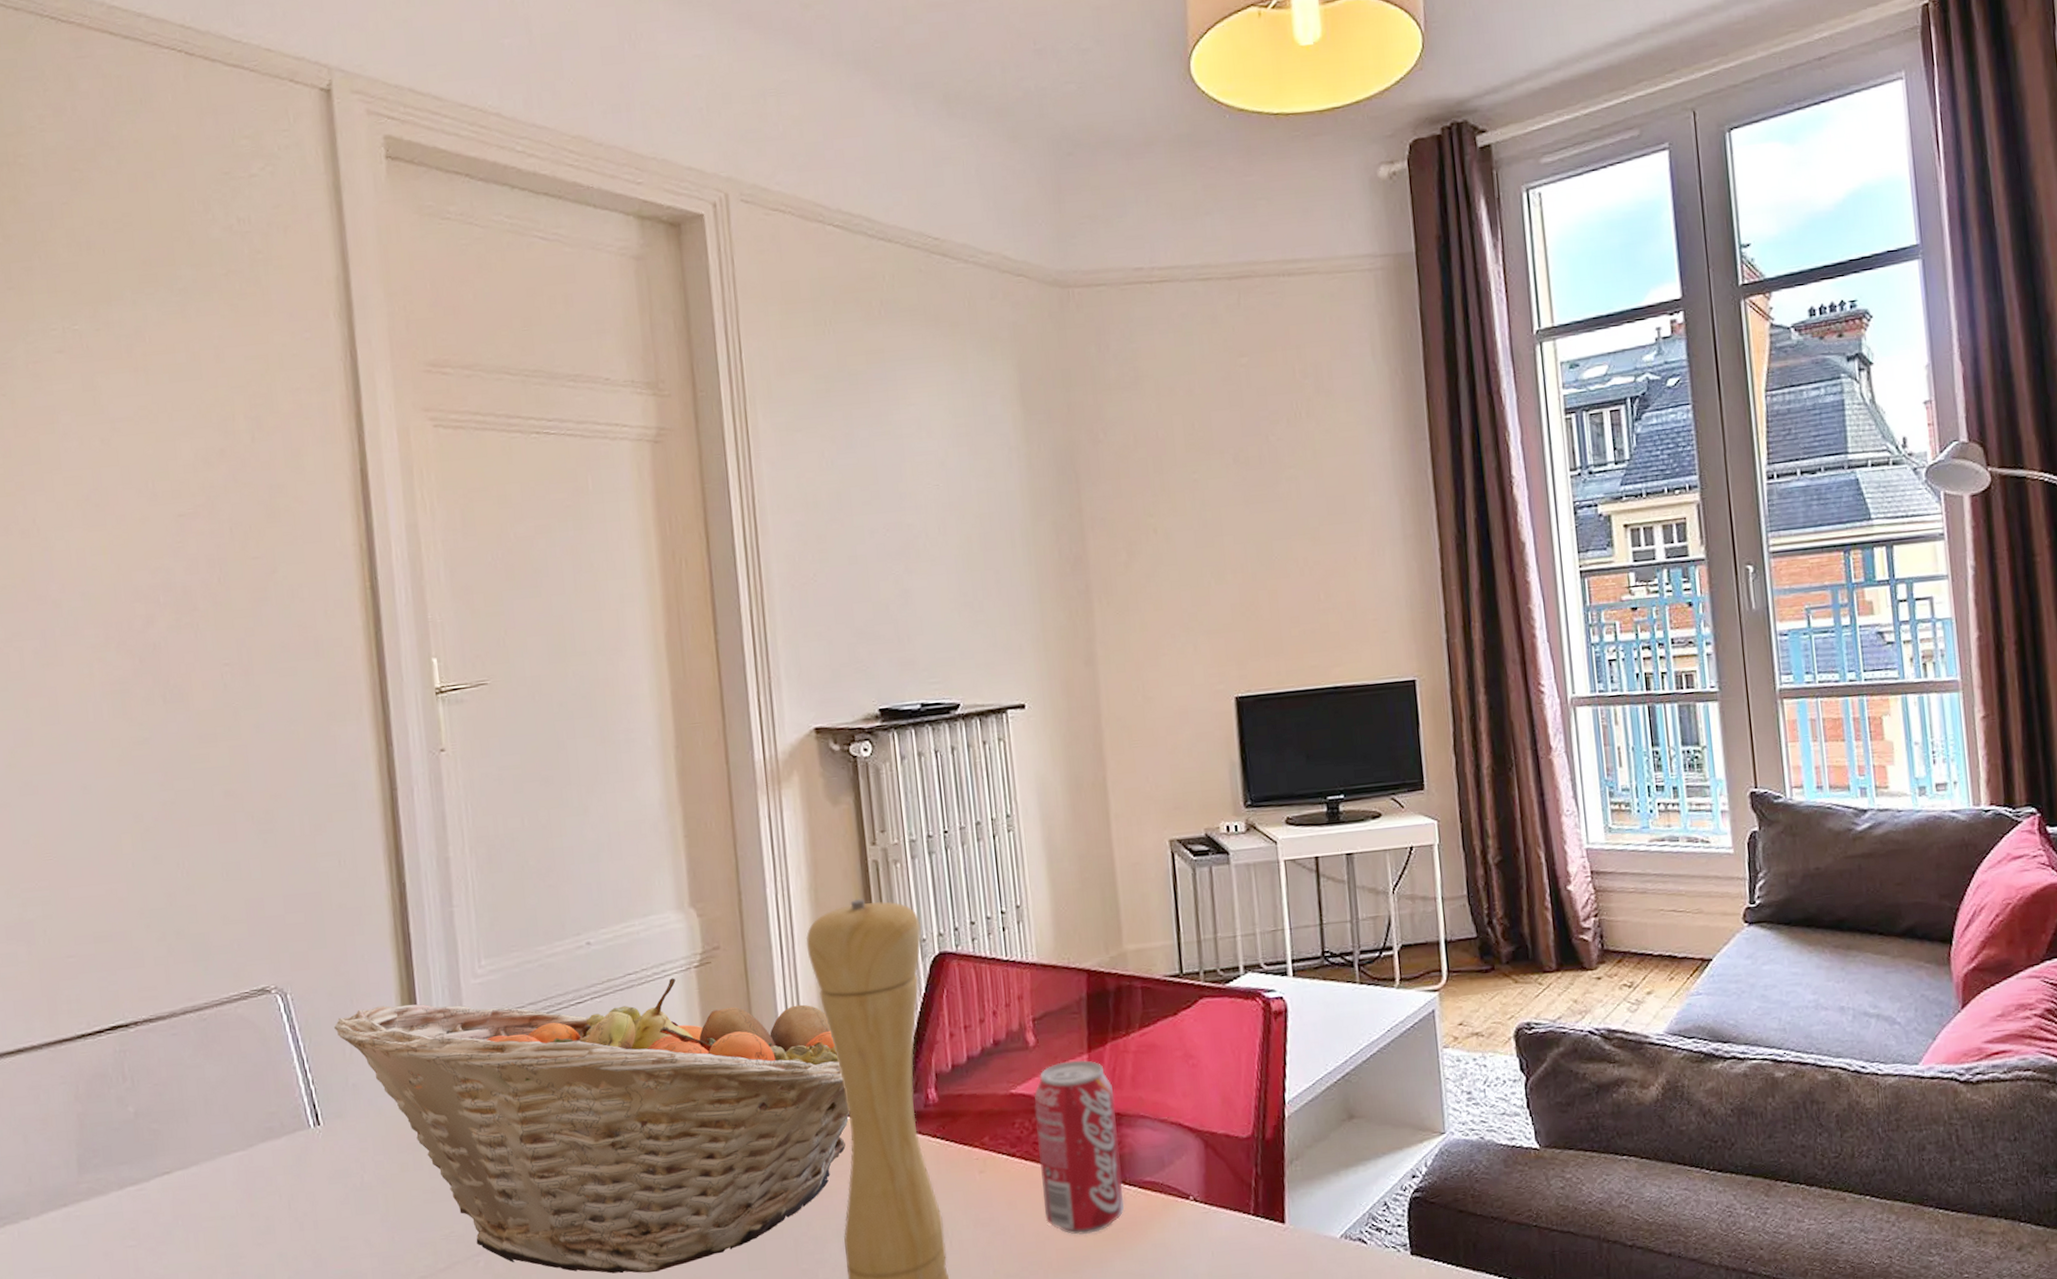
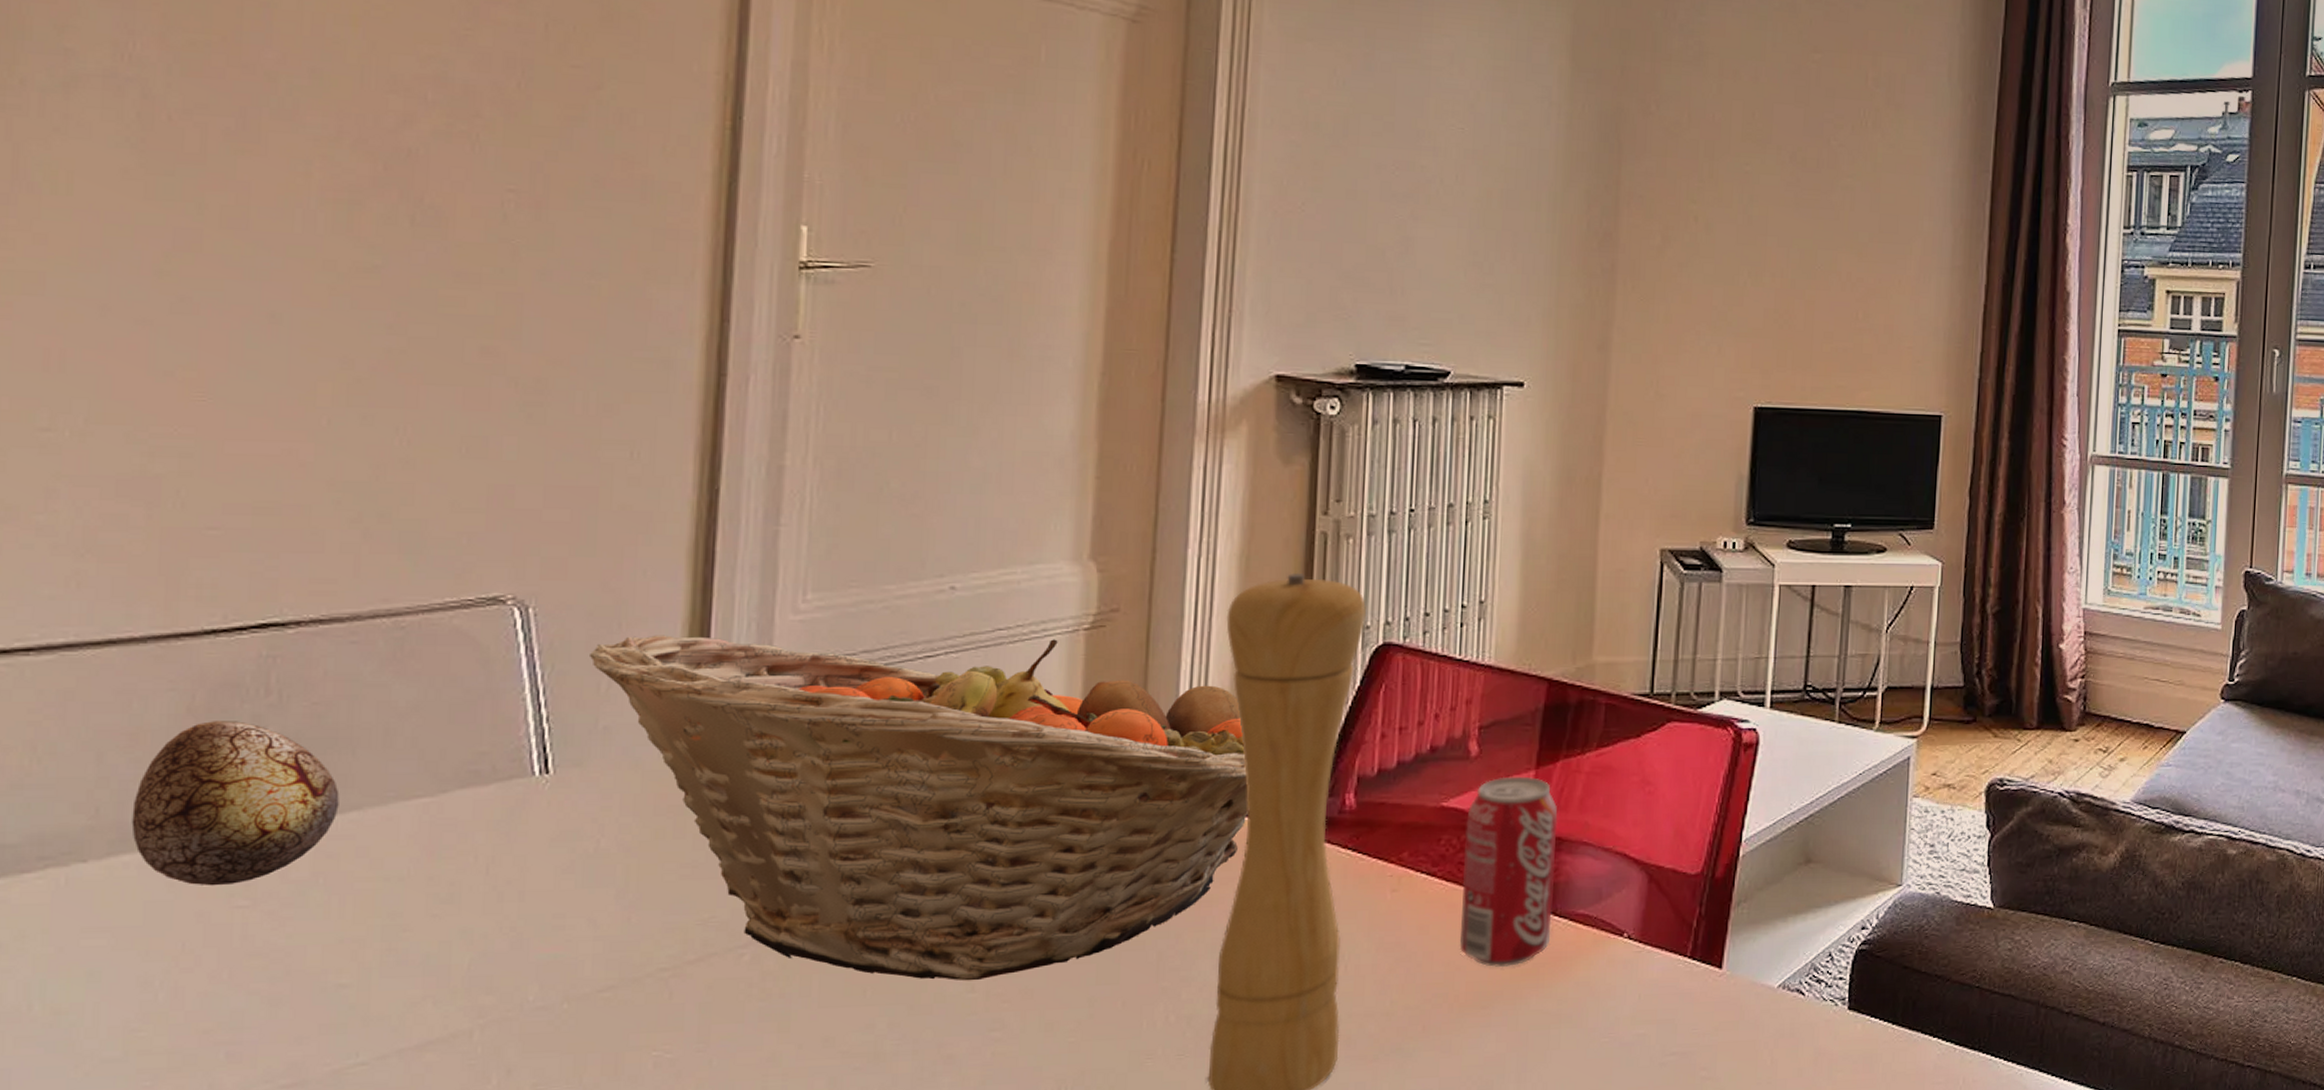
decorative egg: none [51,1103,184,1232] -> present [131,721,340,886]

